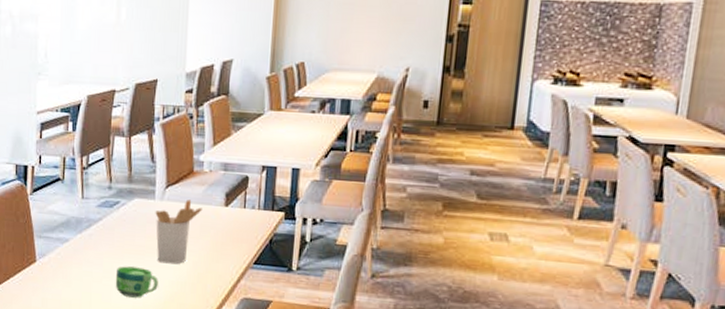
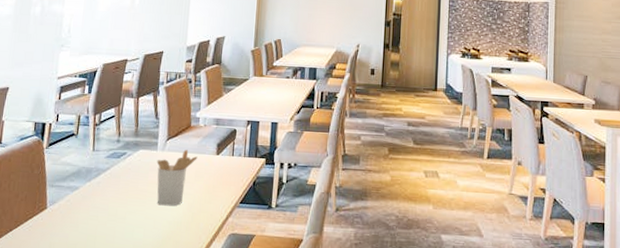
cup: present [115,266,158,298] -> none [118,209,157,238]

